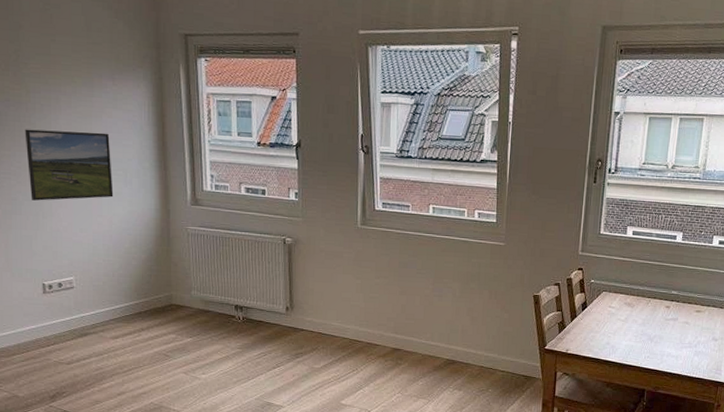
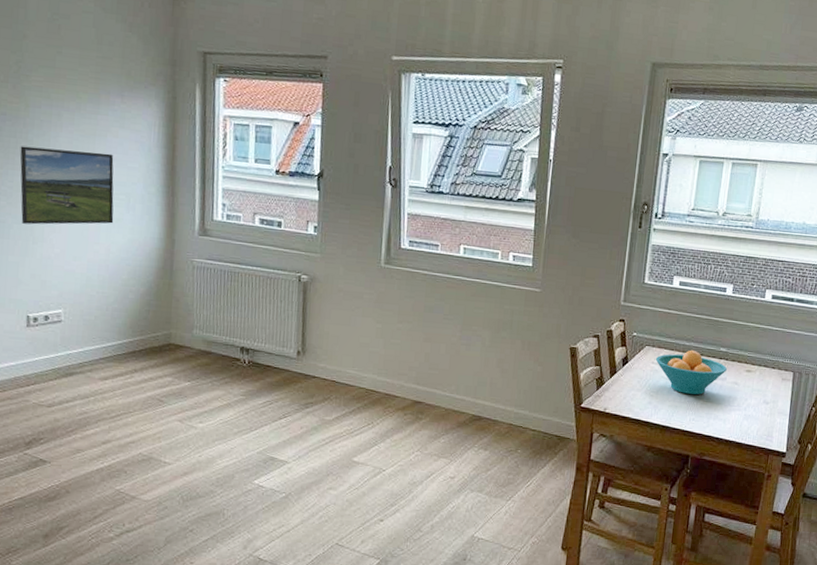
fruit bowl: none [612,294,679,334] -> present [655,350,728,395]

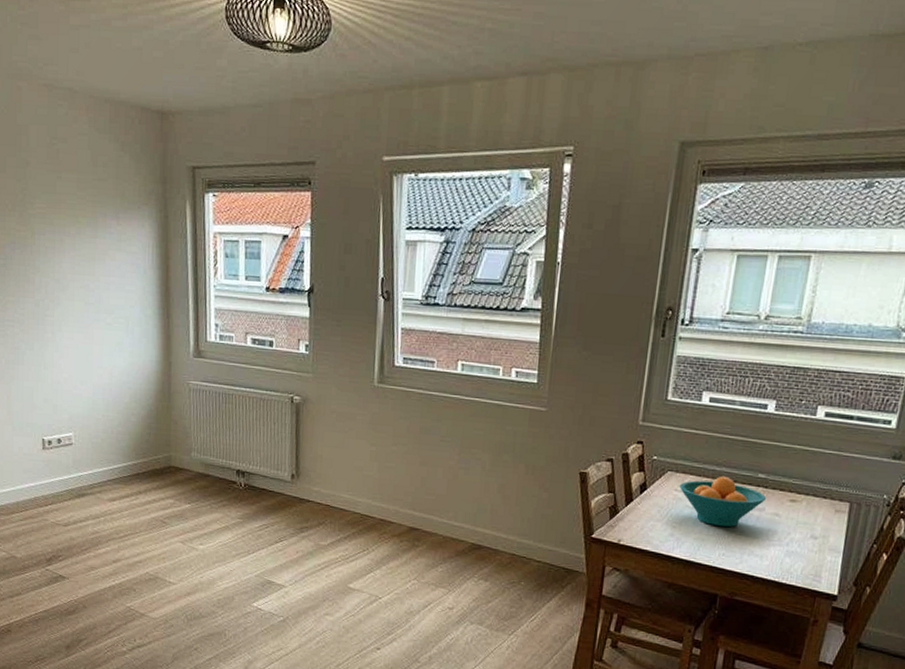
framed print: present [20,146,114,225] -> none [29,273,115,351]

